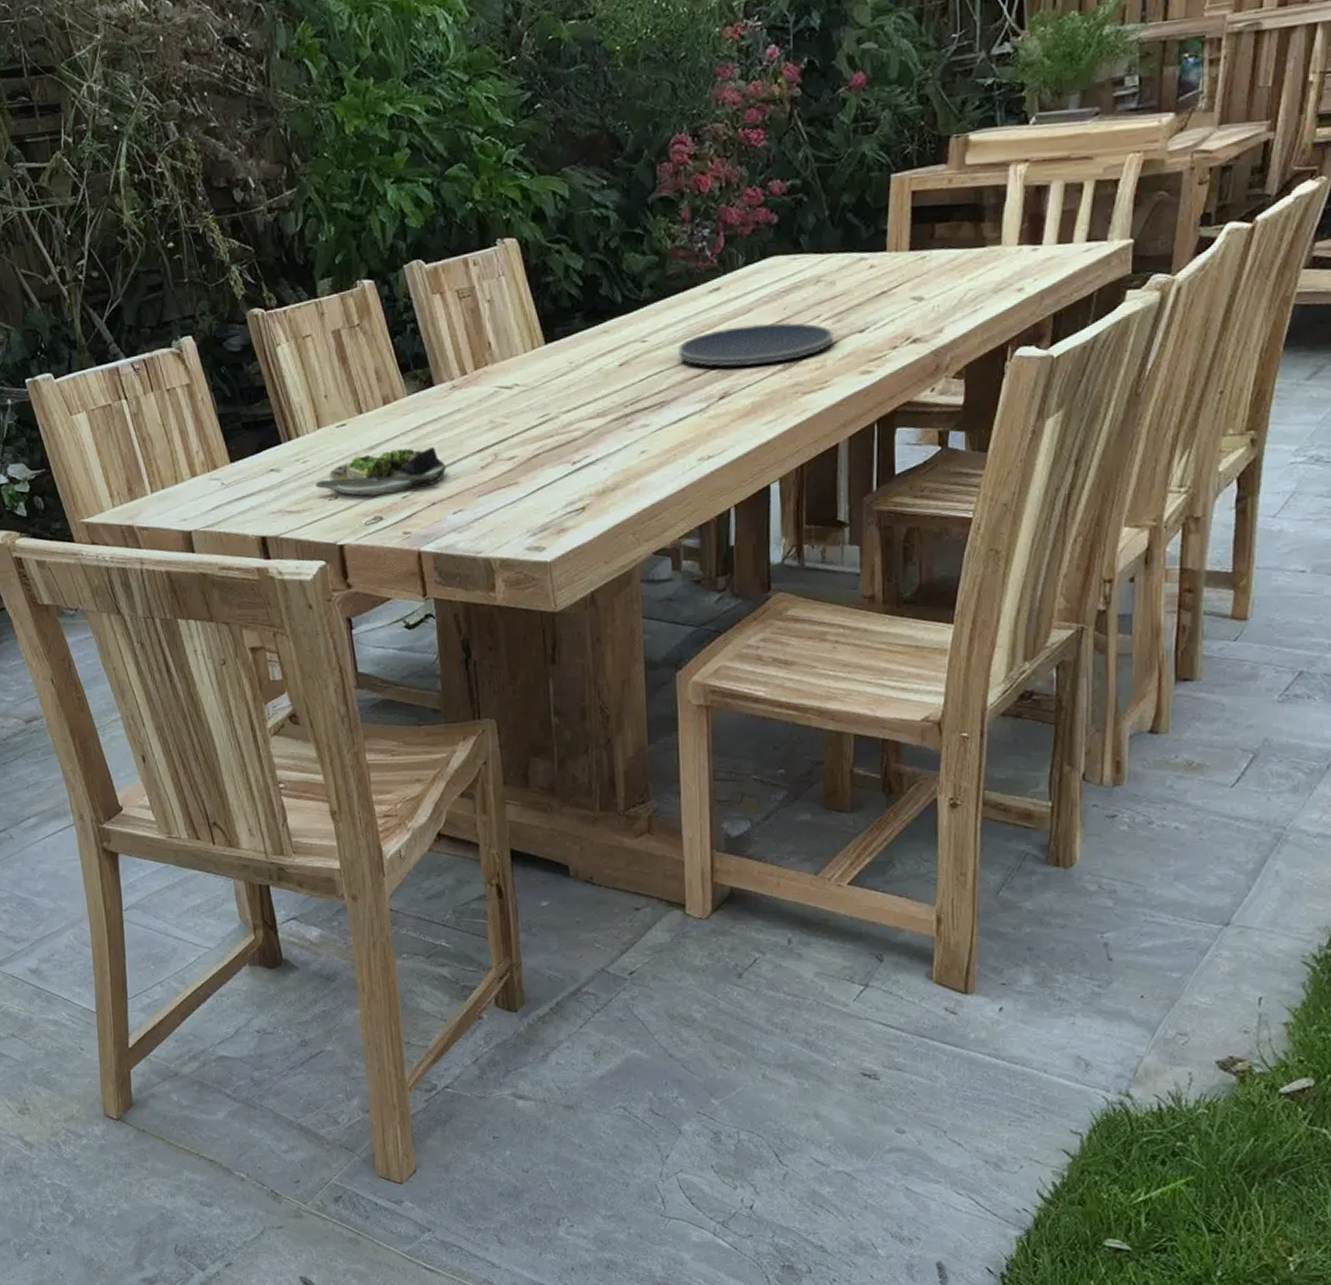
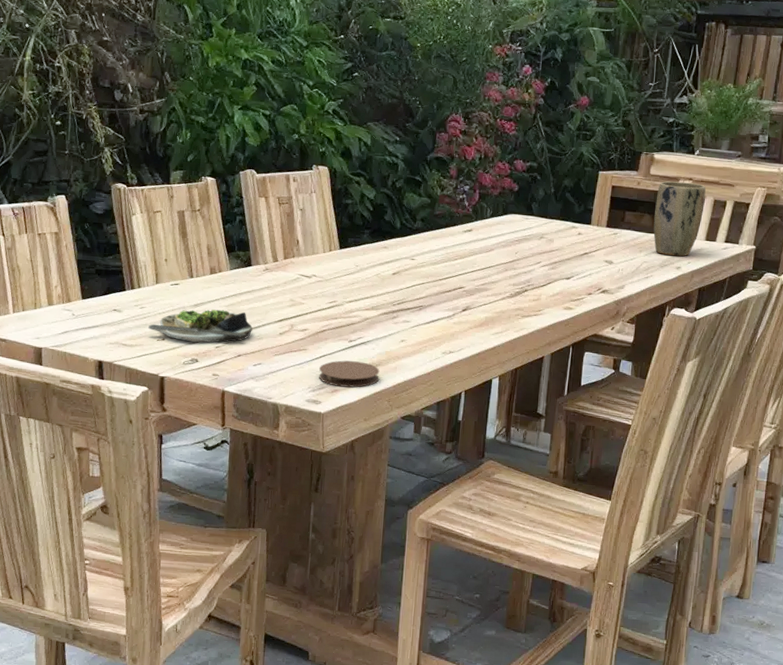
coaster: none [538,487,618,525] -> present [319,360,380,388]
plate: present [678,322,834,366] -> none [437,260,548,291]
plant pot: none [977,164,1051,275] -> present [653,181,706,257]

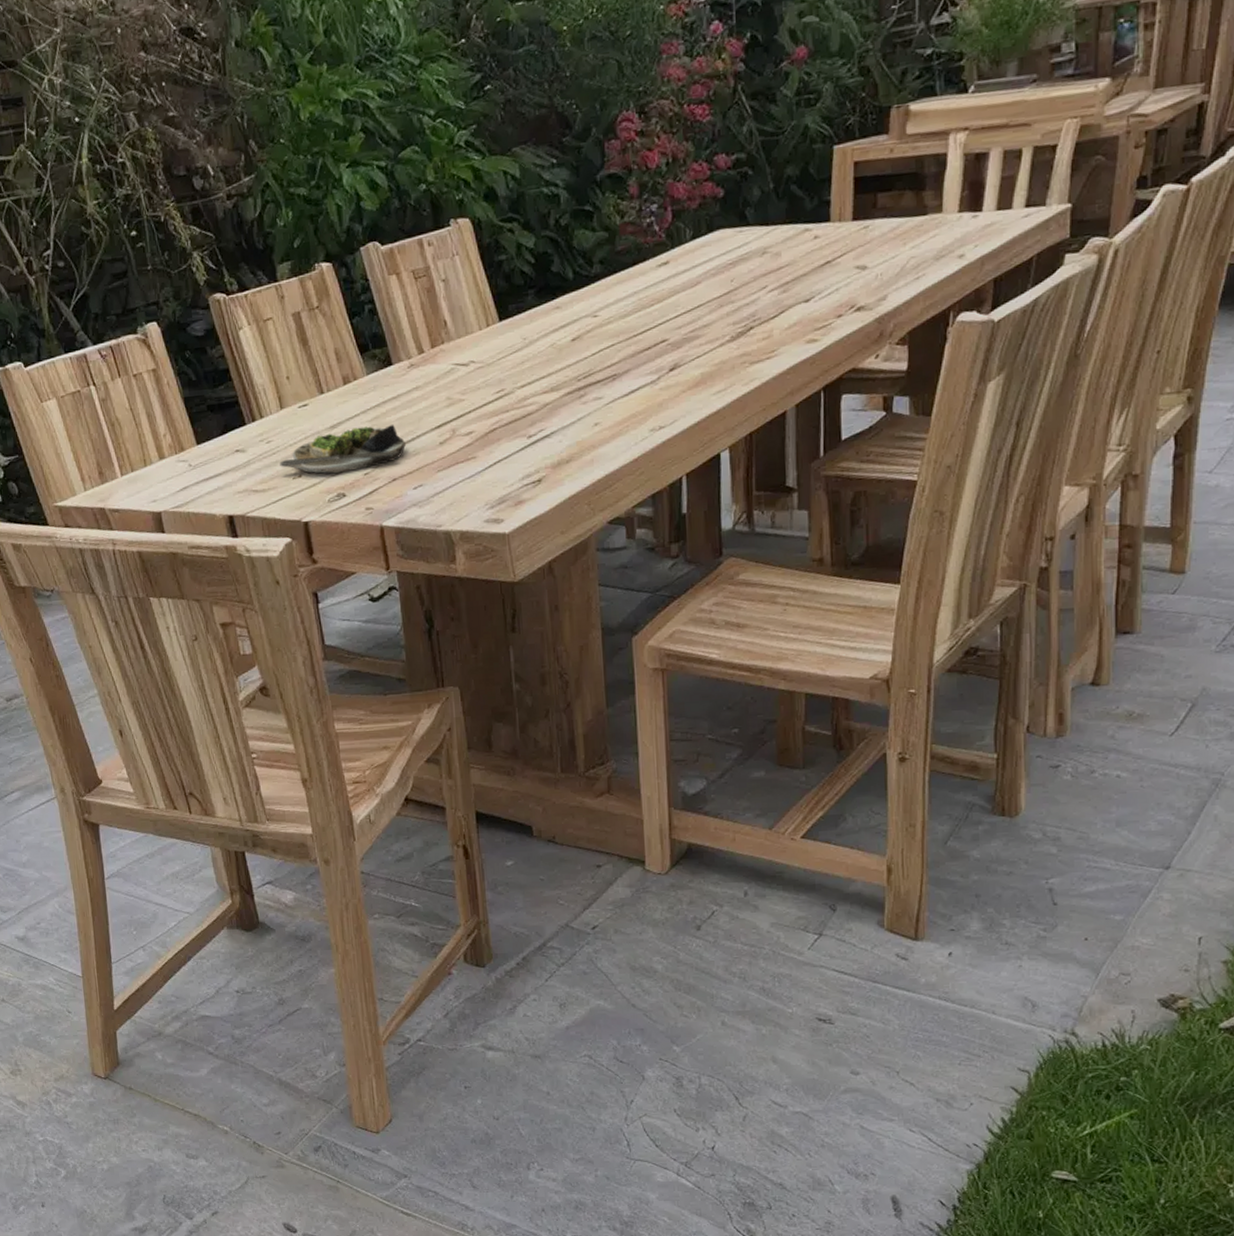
coaster: present [319,360,380,388] -> none [495,460,573,497]
plant pot: present [653,181,706,257] -> none [918,132,990,243]

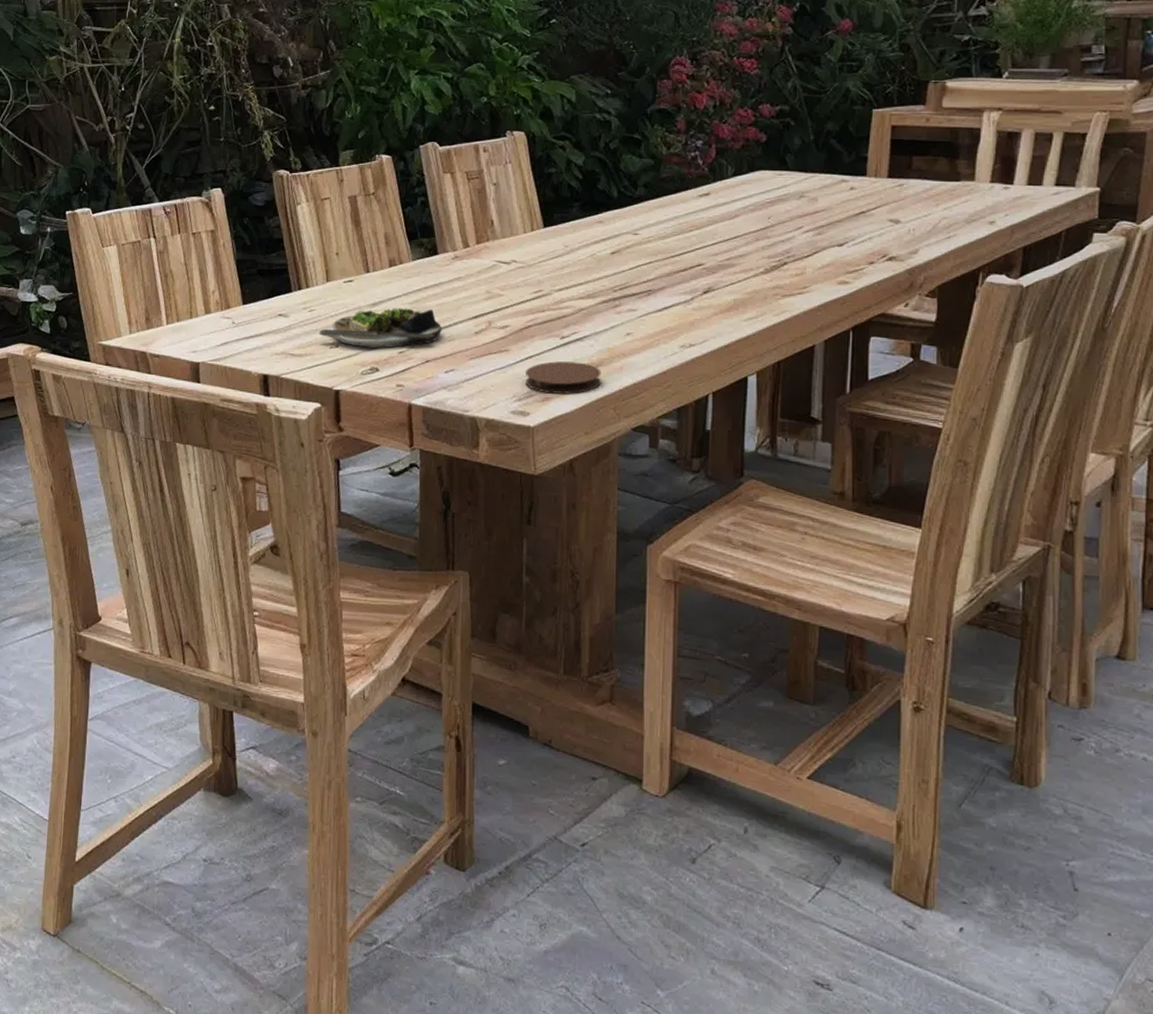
coaster: none [495,460,573,497] -> present [525,361,601,394]

